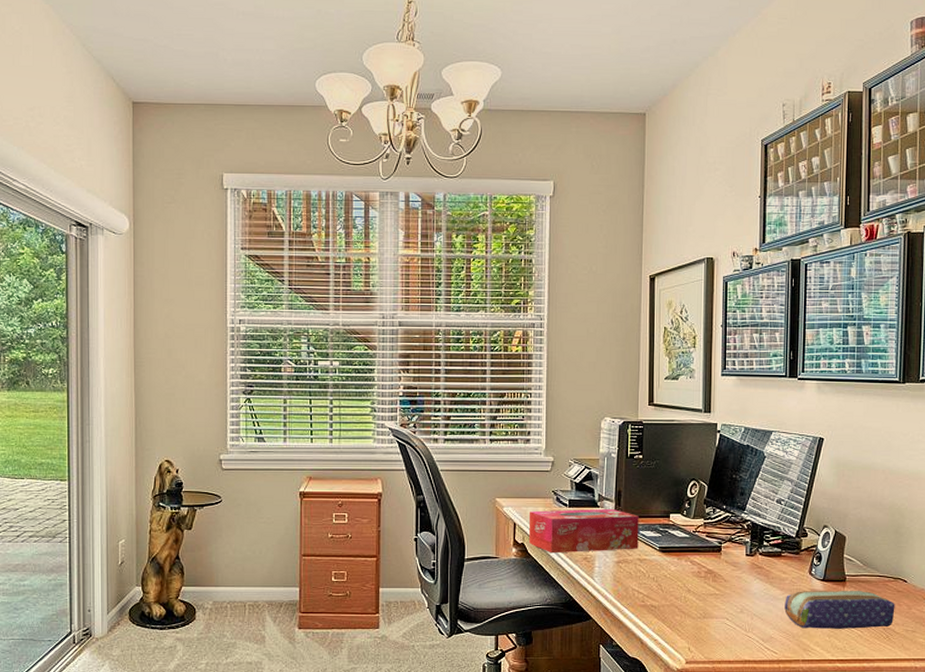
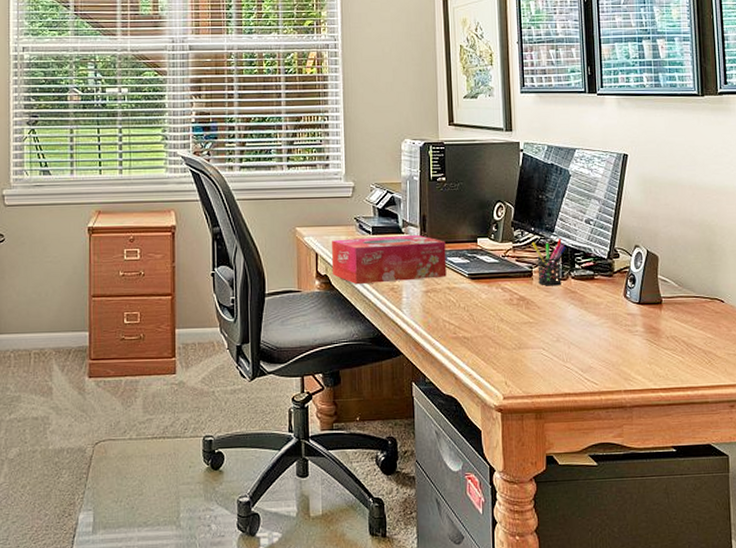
pen holder: none [722,517,756,561] -> present [531,239,566,286]
pencil case: present [784,590,895,629] -> none [601,312,715,356]

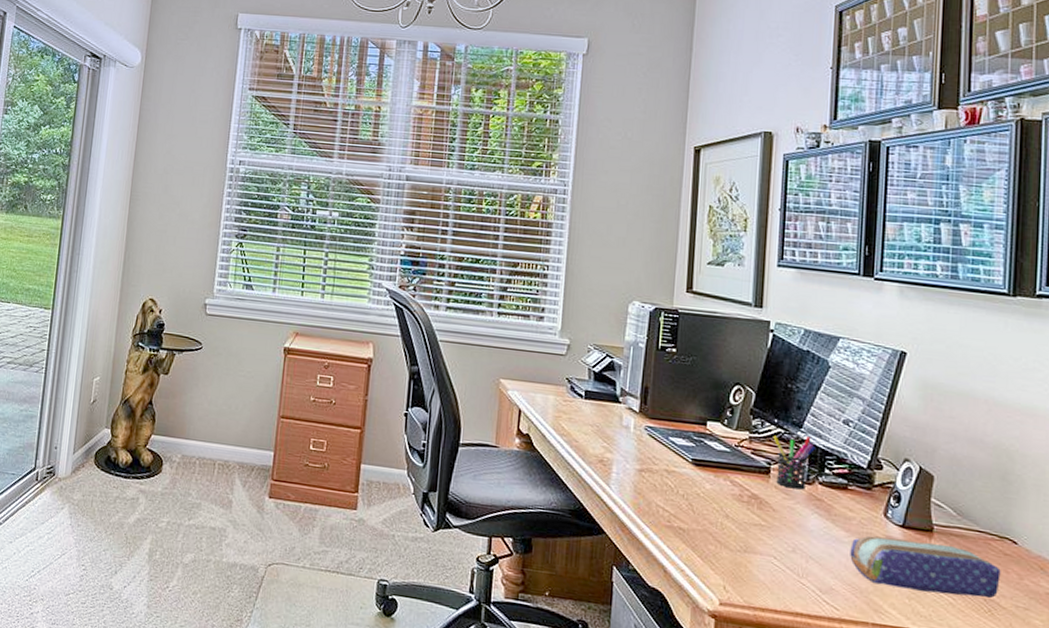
tissue box: present [331,234,447,285] -> none [534,398,669,458]
pencil case: none [601,312,715,356] -> present [850,536,1001,599]

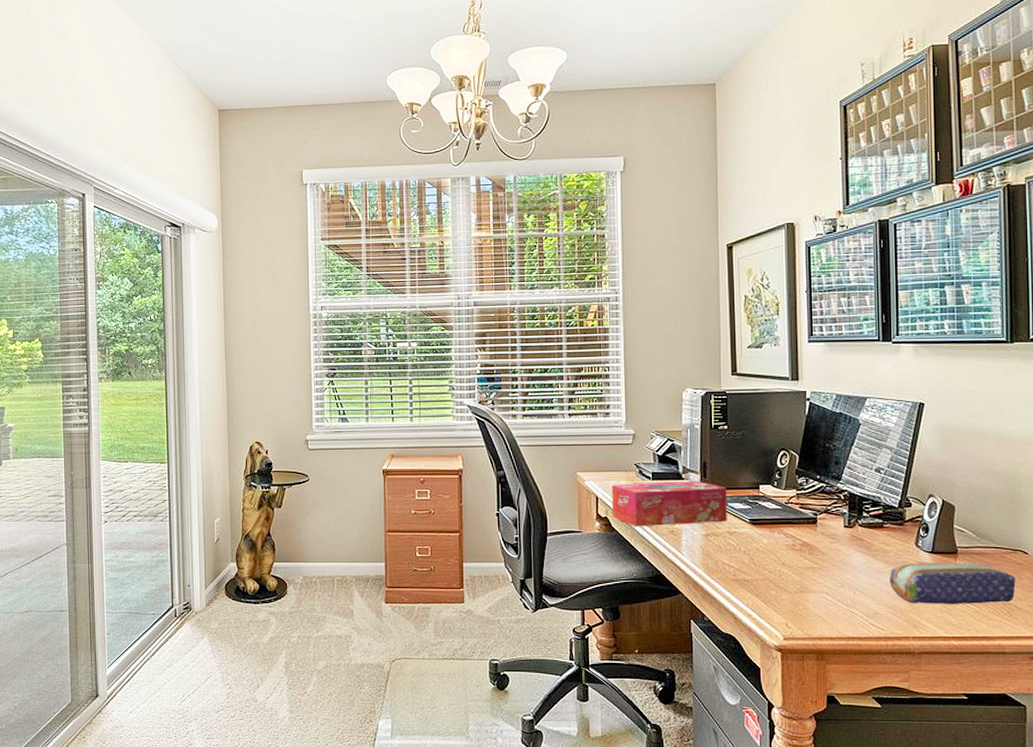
tissue box: none [534,398,669,458] -> present [611,480,727,527]
pen holder: present [773,435,815,490] -> none [817,487,853,533]

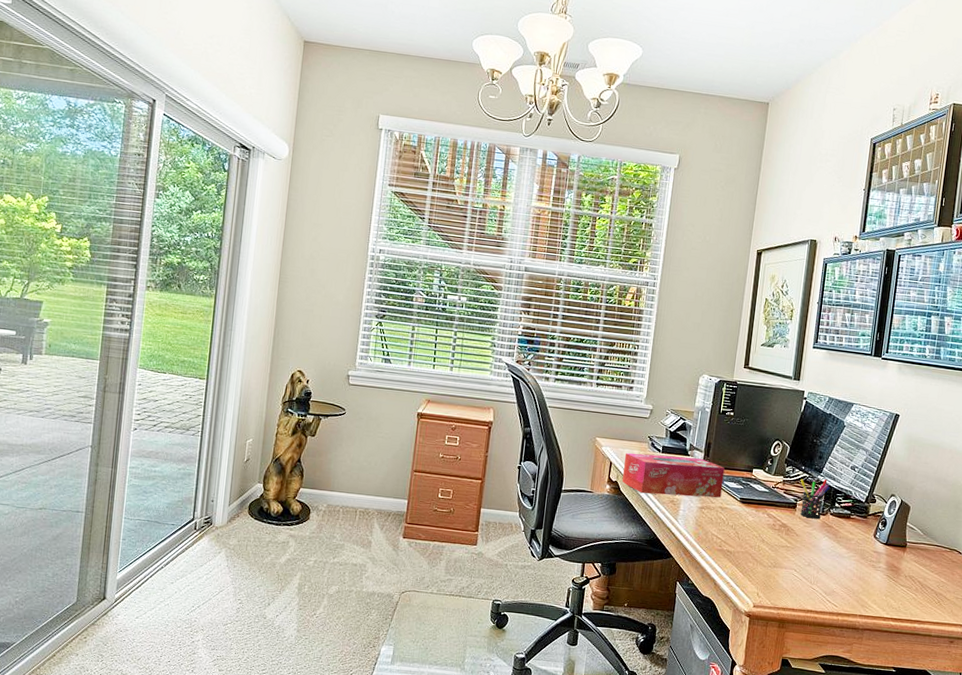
pen holder: none [817,487,853,533] -> present [800,479,830,519]
pencil case: present [889,562,1016,604] -> none [848,552,949,594]

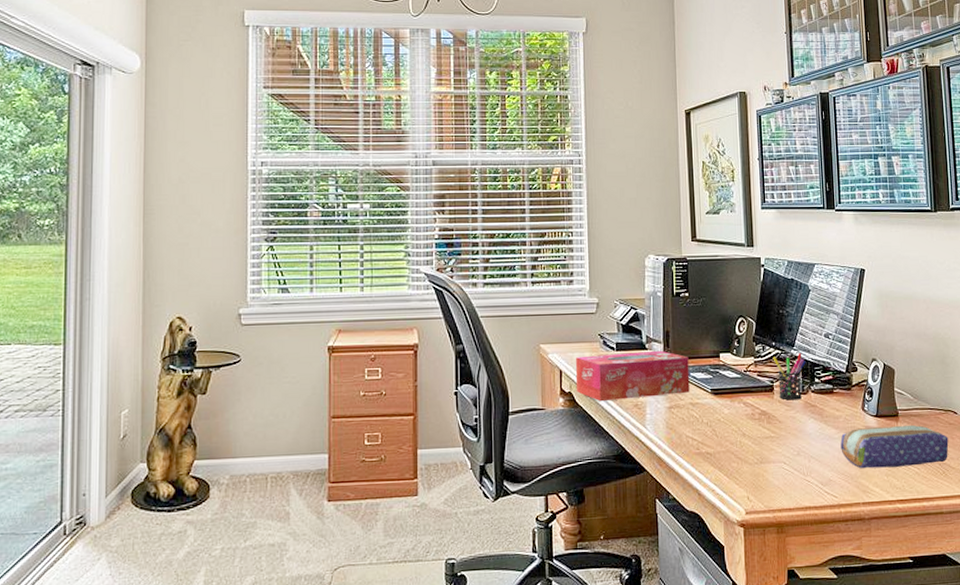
pencil case: none [848,552,949,594] -> present [840,424,949,469]

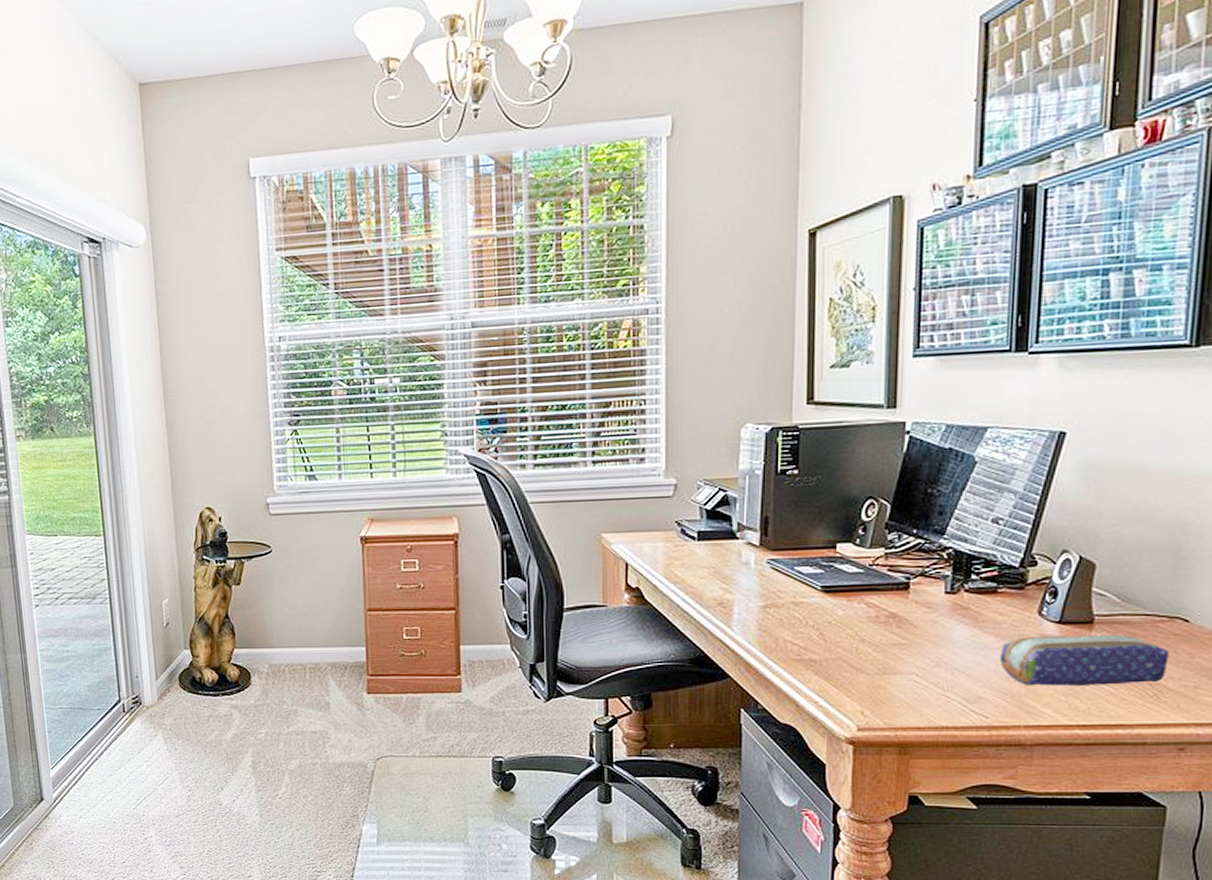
tissue box: present [575,350,690,402] -> none [645,539,793,599]
pen holder: present [773,353,806,400] -> none [912,543,960,601]

